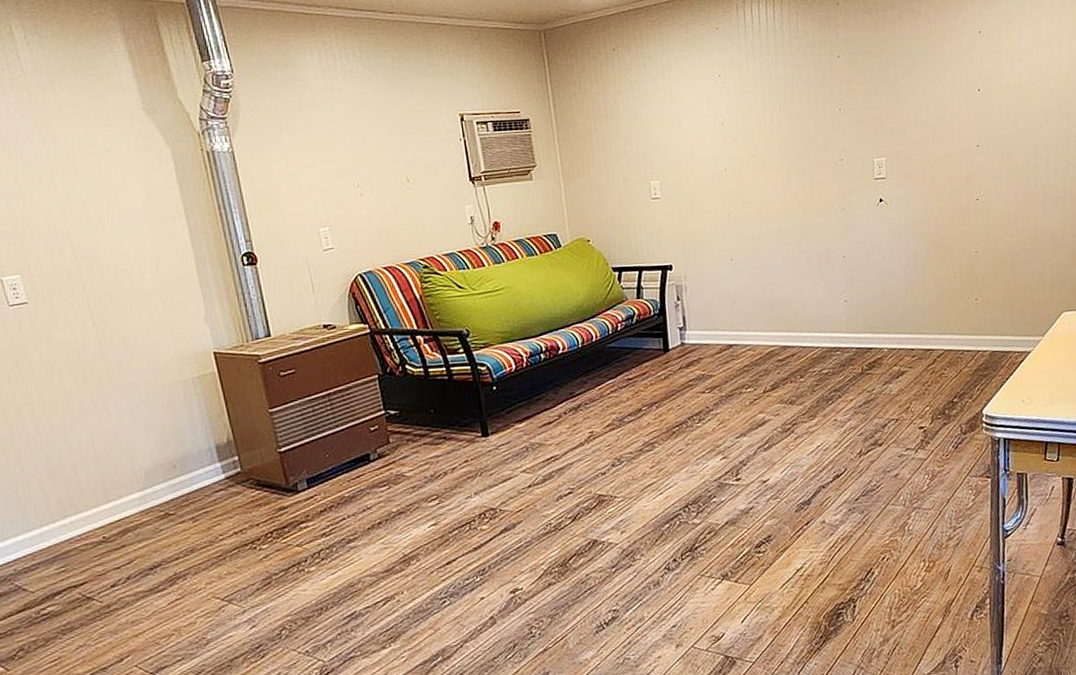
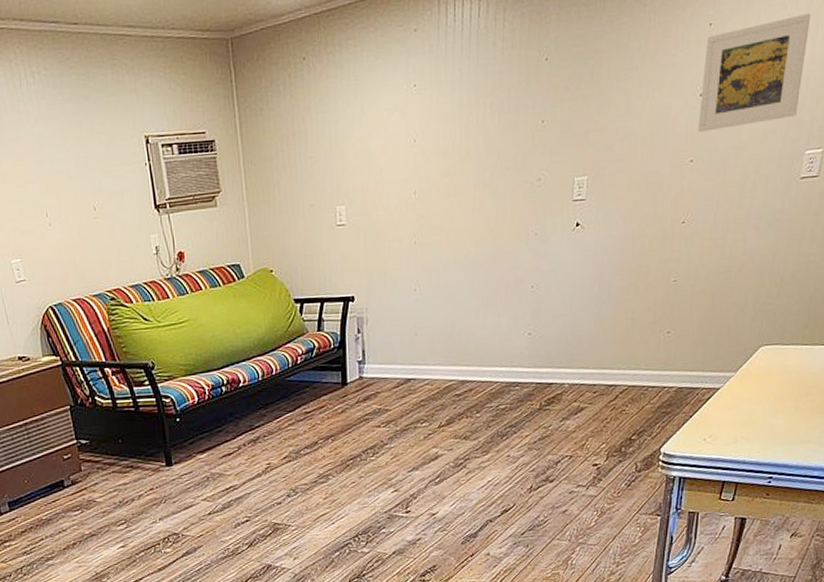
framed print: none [978,26,1065,121] -> present [698,14,811,132]

